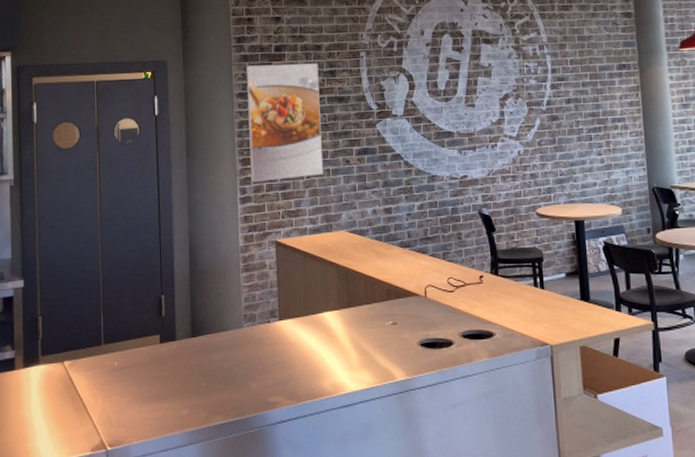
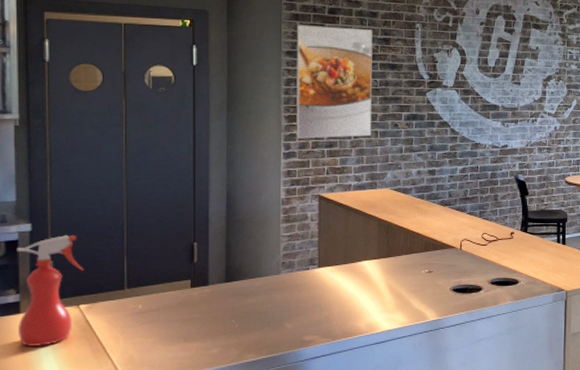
spray bottle: none [12,291,67,404] -> present [16,235,84,346]

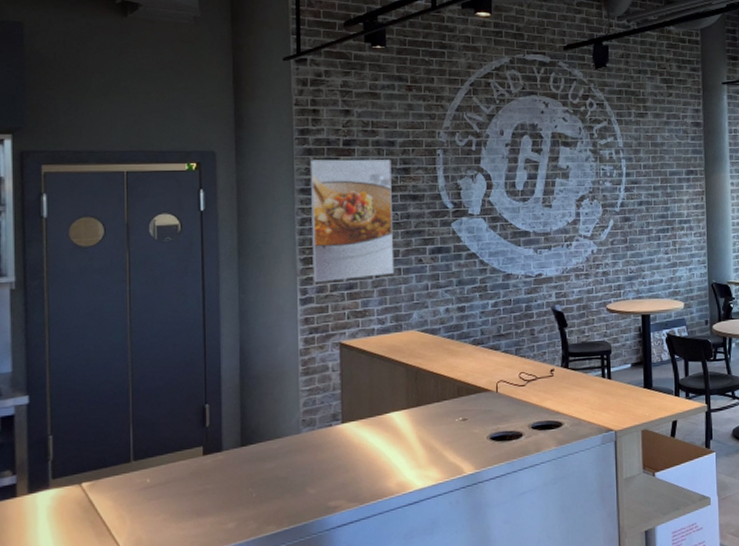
spray bottle: present [16,235,84,346] -> none [13,405,86,534]

